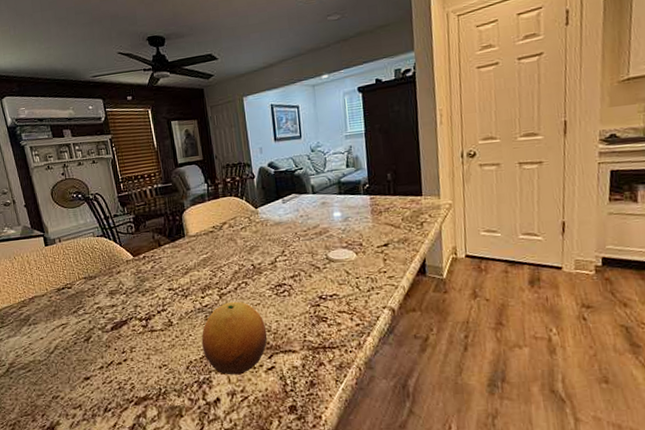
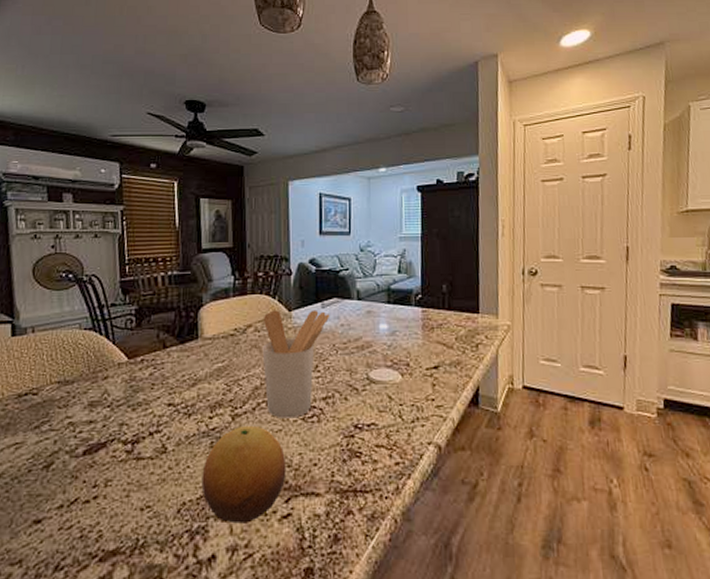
utensil holder: none [234,205,291,295] -> present [262,310,330,418]

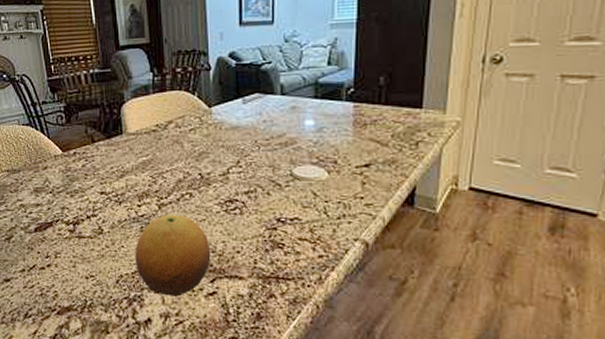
utensil holder: present [262,310,330,418] -> none [183,106,252,210]

